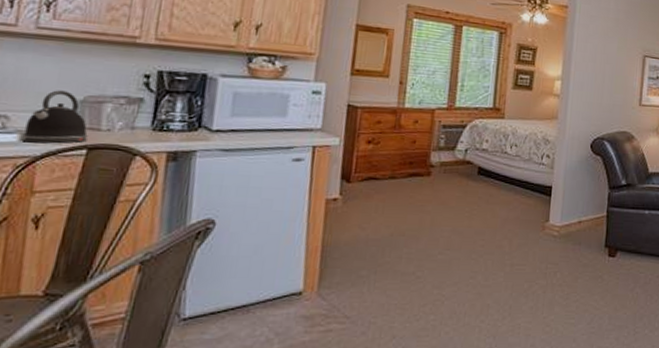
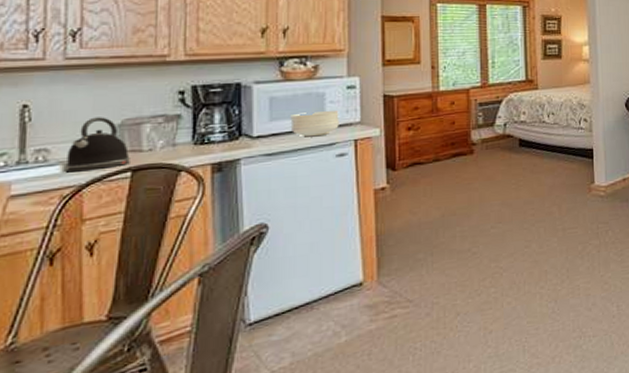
bowl: none [250,112,301,138] -> present [290,109,339,137]

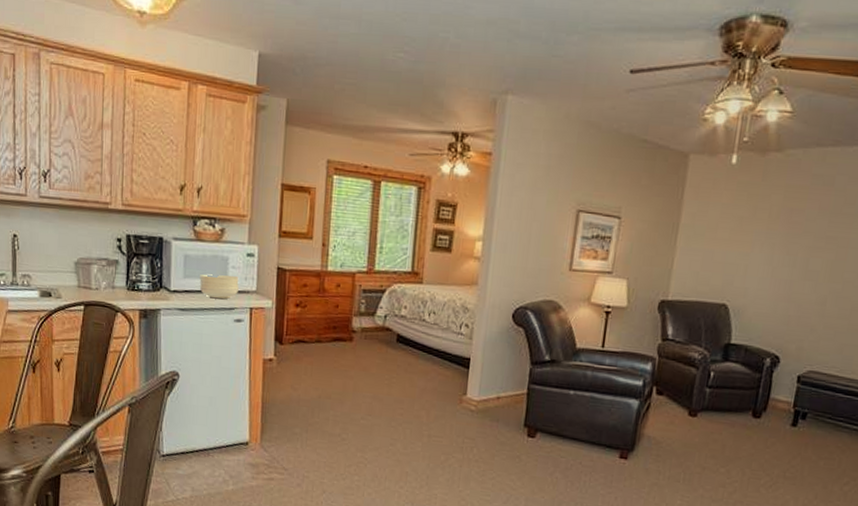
kettle: present [65,117,130,173] -> none [41,253,83,300]

